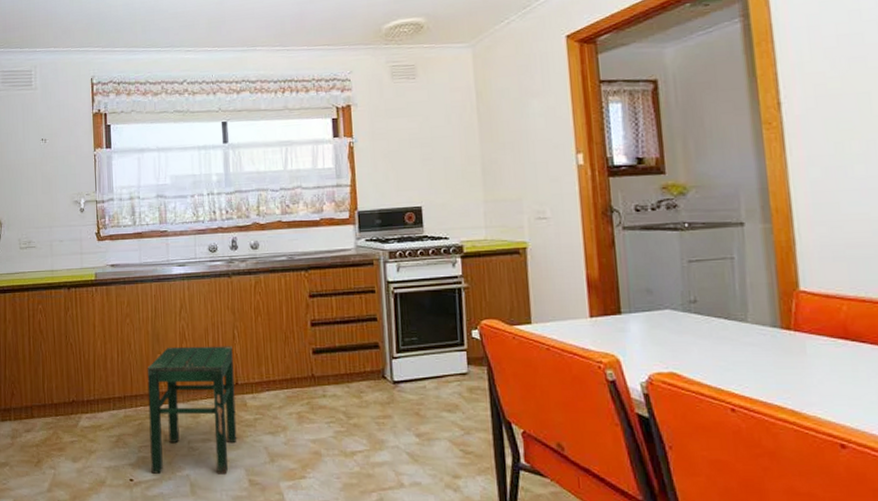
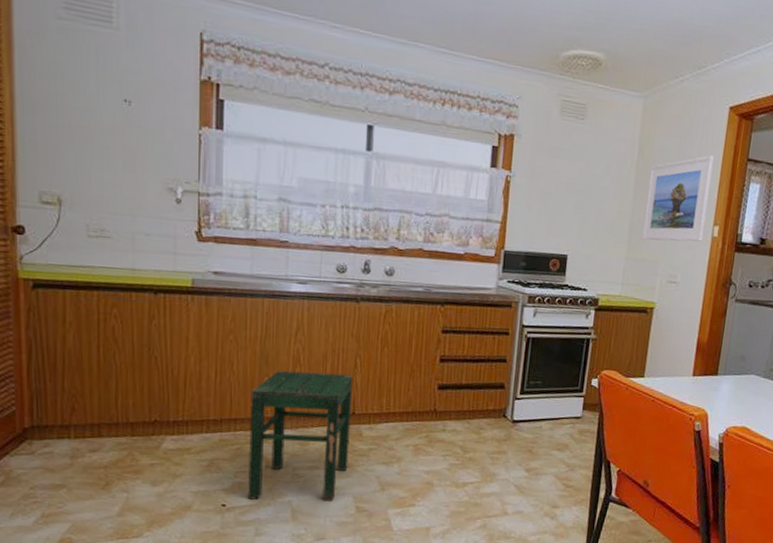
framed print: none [492,84,567,180] -> present [642,155,714,242]

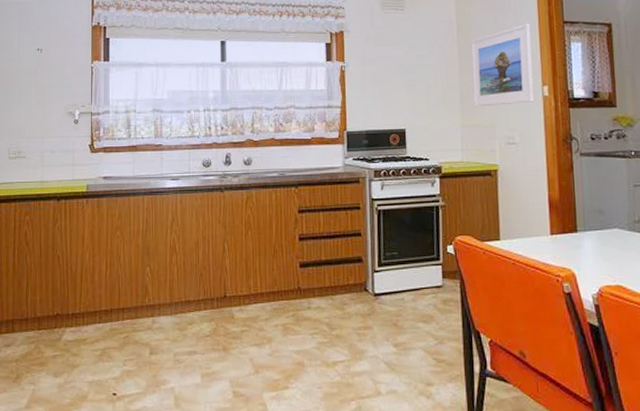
stool: present [248,370,353,502] -> none [135,259,223,387]

